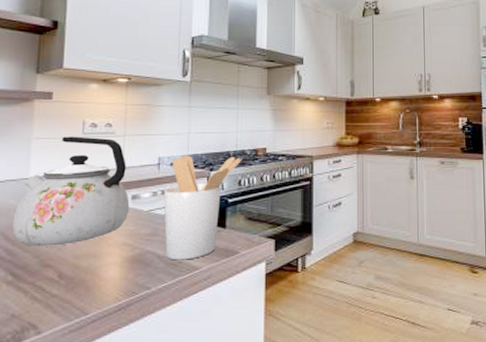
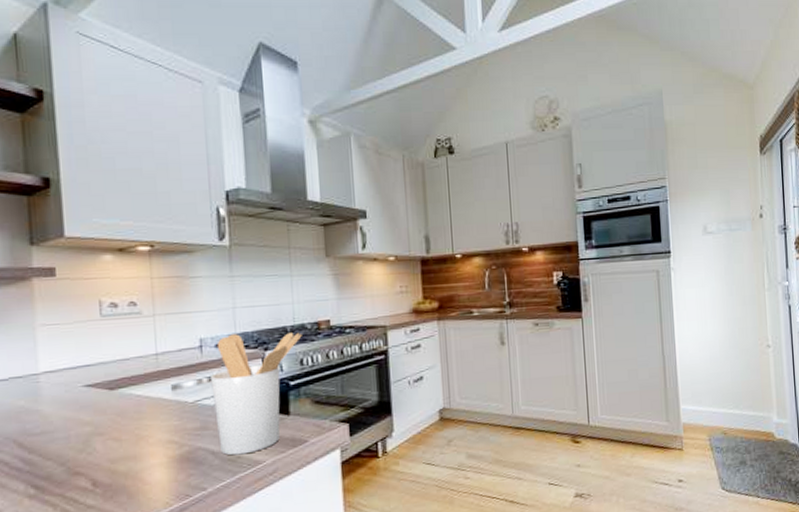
kettle: present [12,136,130,247] -> none [25,319,171,453]

